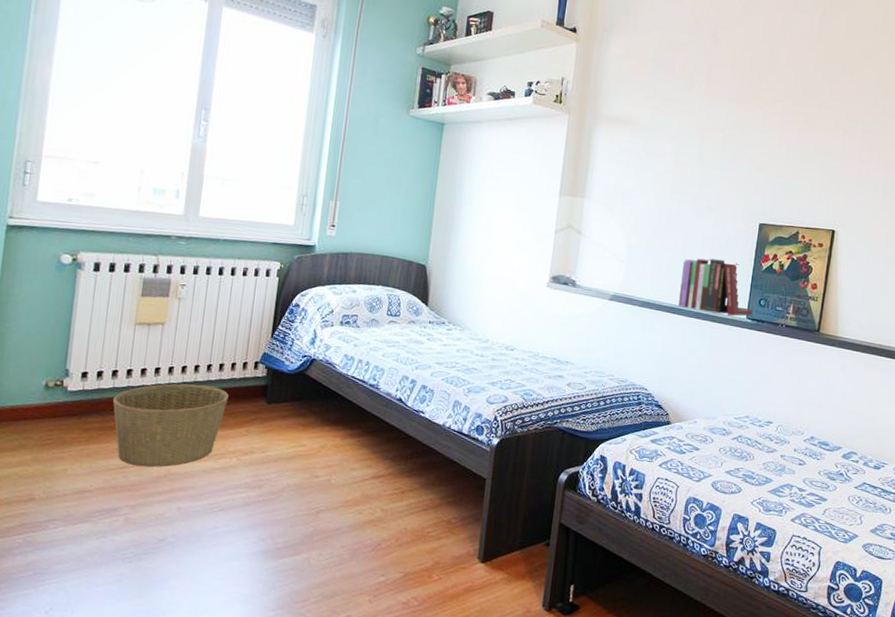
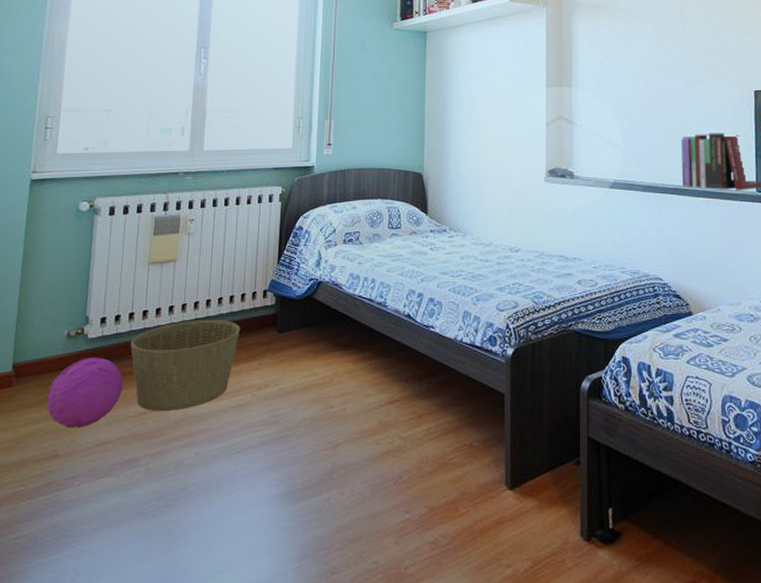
ball: none [21,409,105,476] -> present [46,357,124,428]

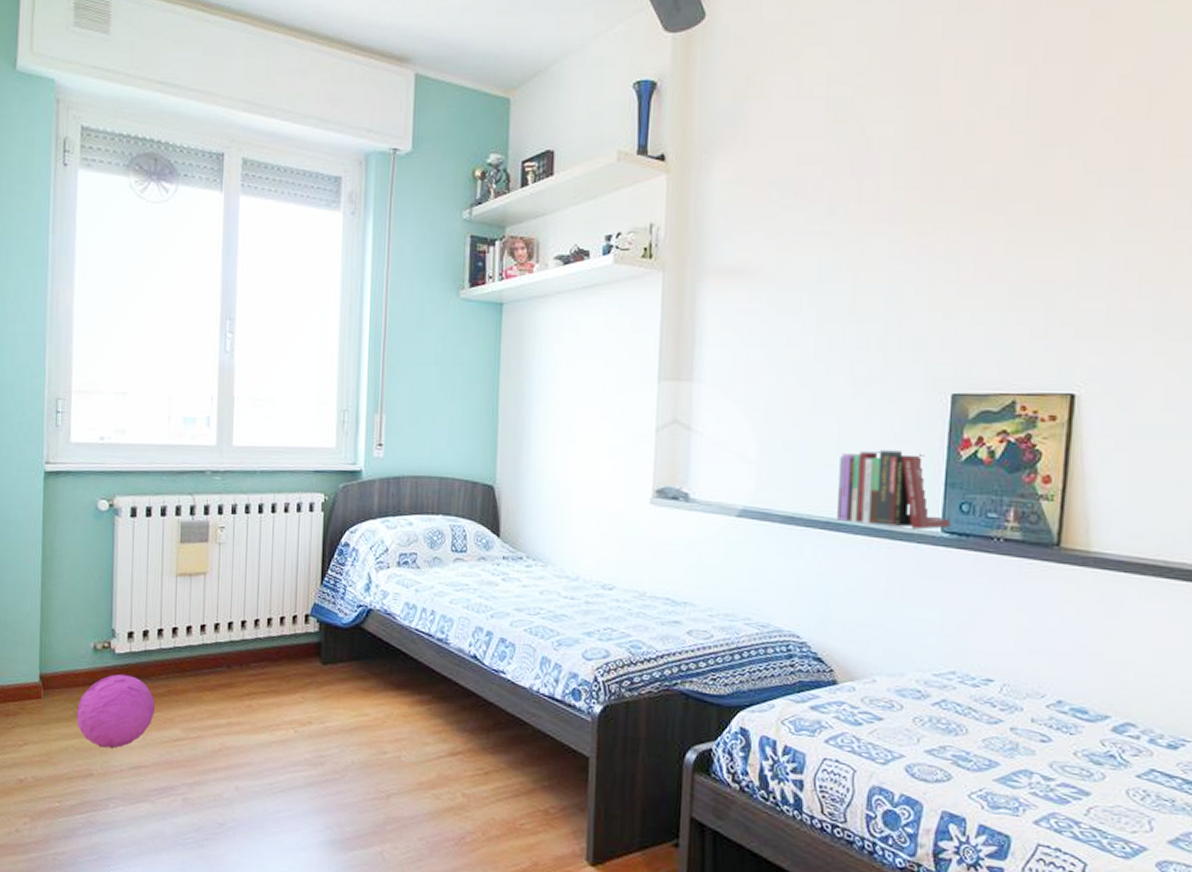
basket: present [130,320,240,411] -> none [160,642,280,740]

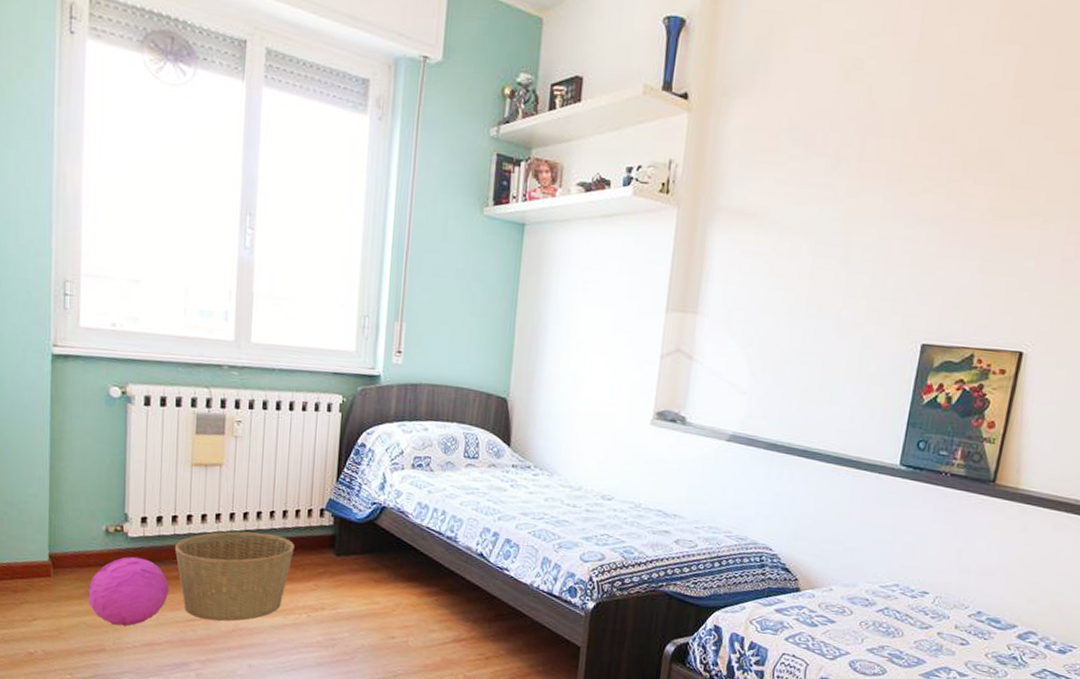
basket: none [160,642,280,740] -> present [174,531,294,621]
books: present [837,450,952,530] -> none [813,389,909,463]

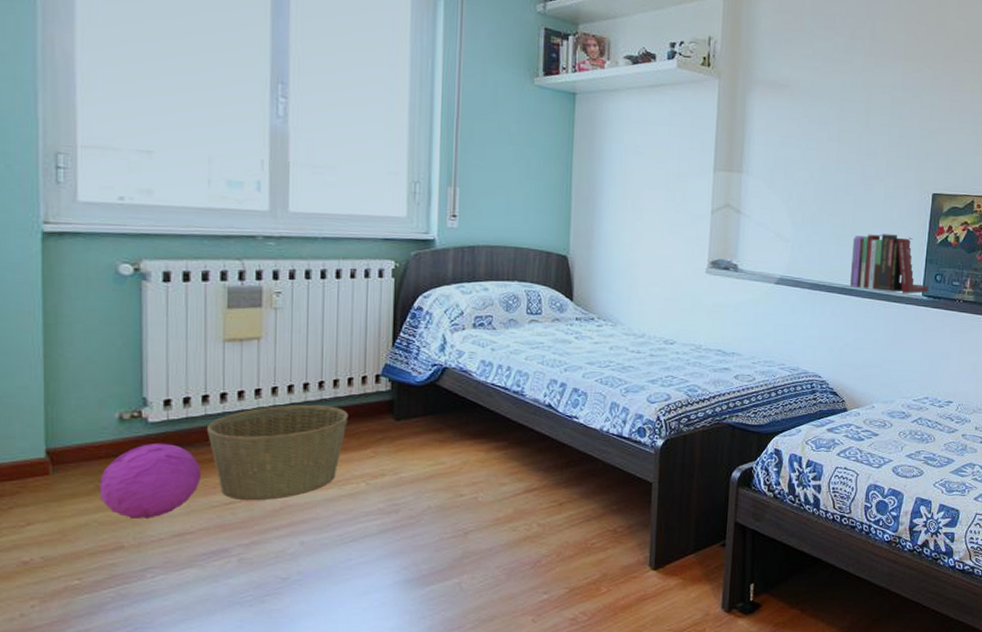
books: none [813,389,909,463] -> present [850,234,929,294]

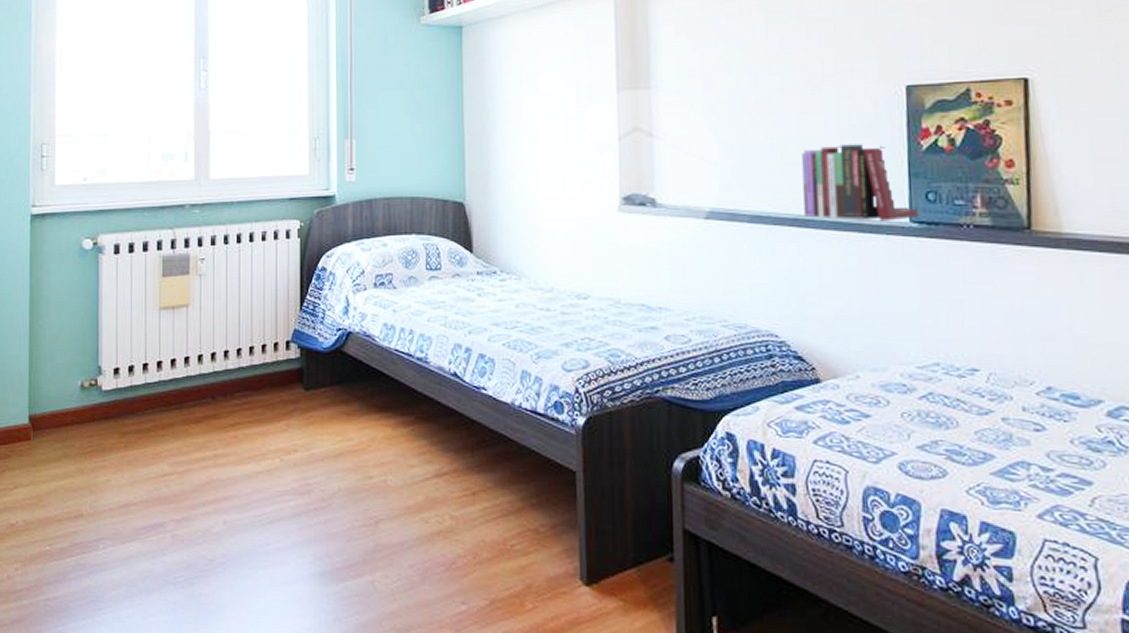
ball: present [98,442,202,518] -> none [65,410,143,487]
basket: present [206,405,348,500] -> none [146,373,263,473]

